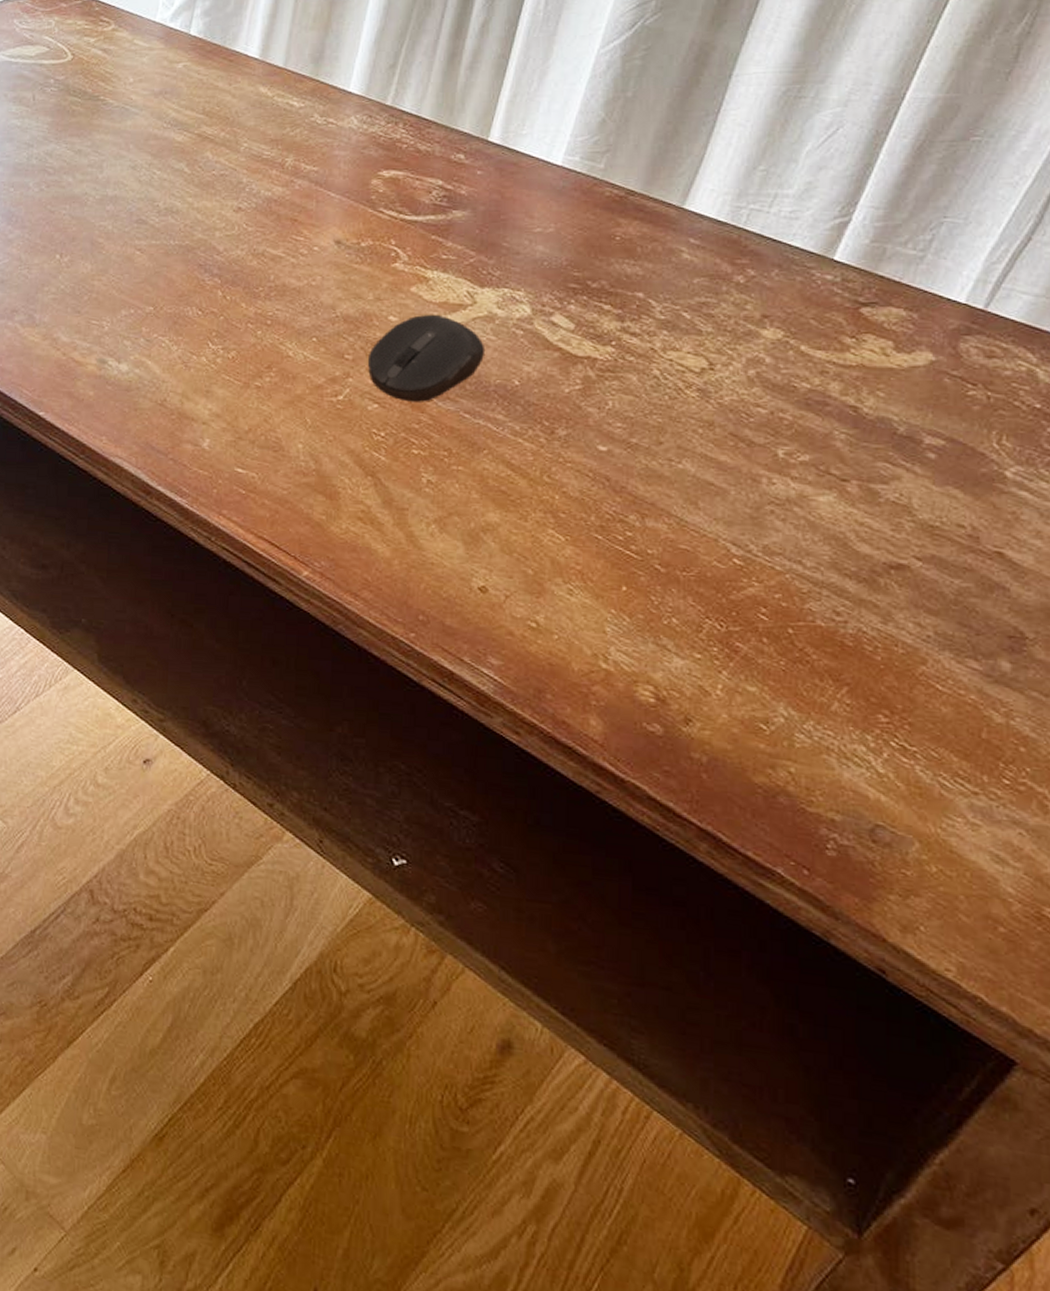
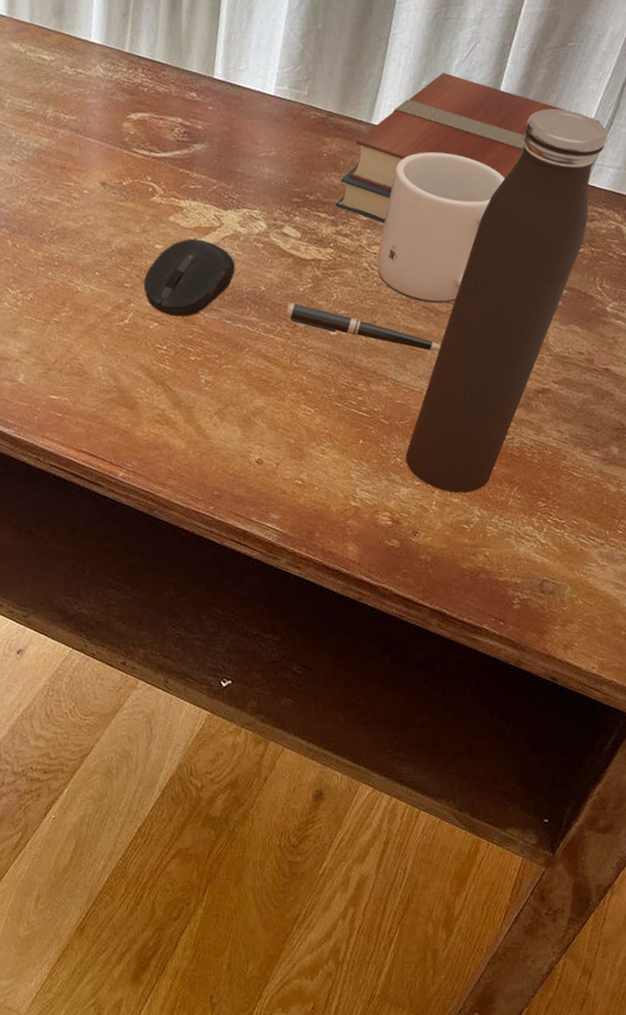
pen: none [542,403,751,493] -> present [285,302,441,352]
books: none [624,158,1013,326] -> present [335,72,601,223]
mug: none [671,248,865,433] -> present [377,151,506,304]
water bottle: none [685,213,1023,682] -> present [406,108,608,493]

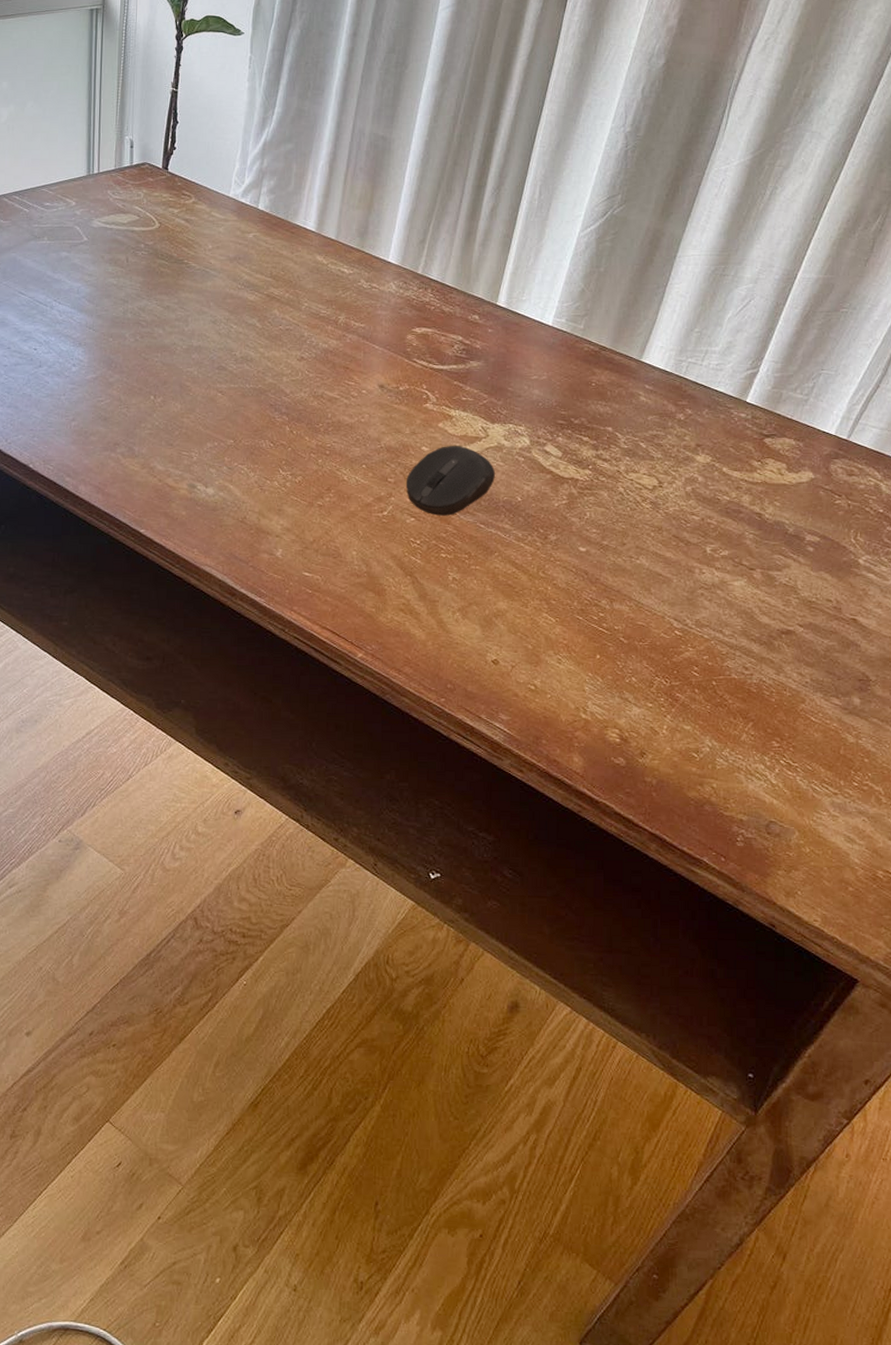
pen: present [285,302,441,352] -> none [538,515,688,580]
books: present [335,72,601,223] -> none [598,323,867,453]
mug: present [377,151,506,304] -> none [632,392,768,535]
water bottle: present [406,108,608,493] -> none [641,367,873,721]

